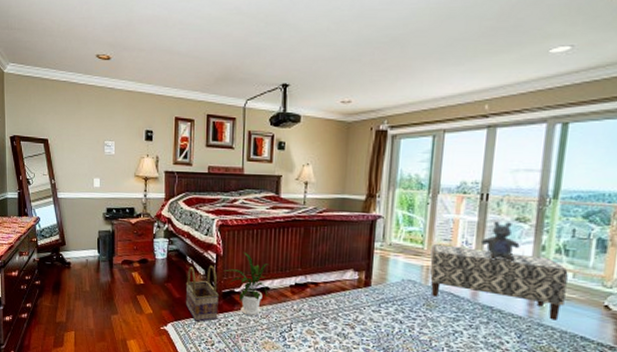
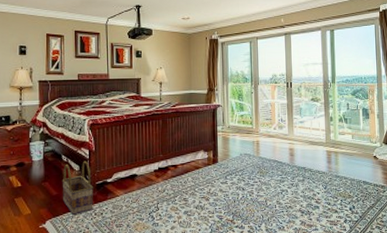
house plant: present [223,251,270,316] -> none [96,145,136,203]
bench: present [429,244,568,321] -> none [258,123,350,172]
stuffed bear: present [480,221,520,263] -> none [291,102,316,132]

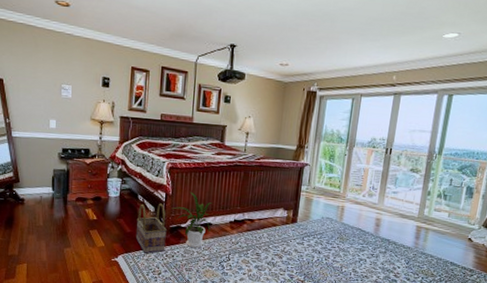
house plant: none [96,145,136,203] -> present [172,191,213,249]

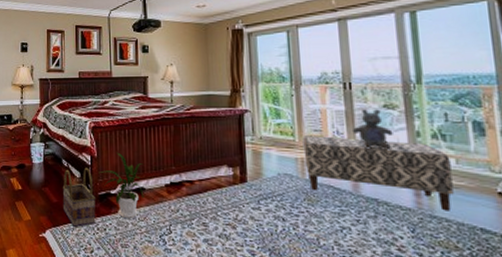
bench: none [343,189,445,250] -> present [303,136,454,211]
stuffed bear: none [383,171,412,204] -> present [351,109,393,151]

